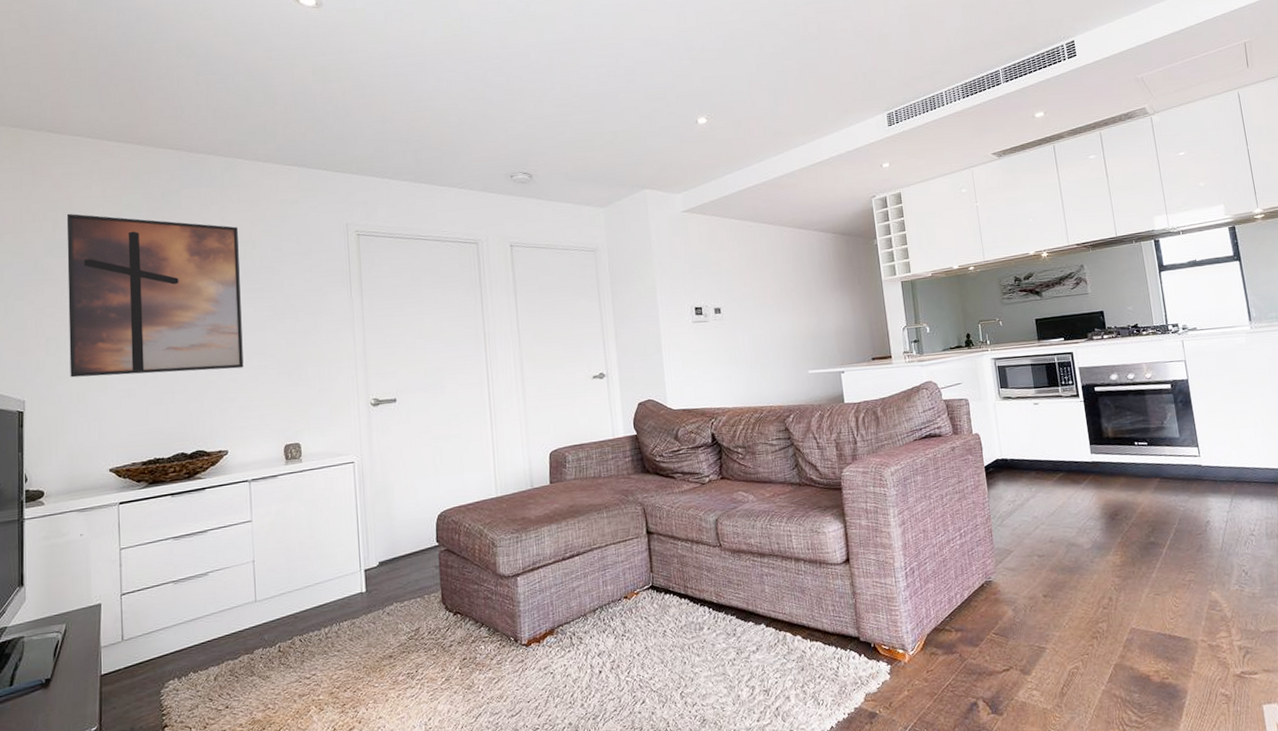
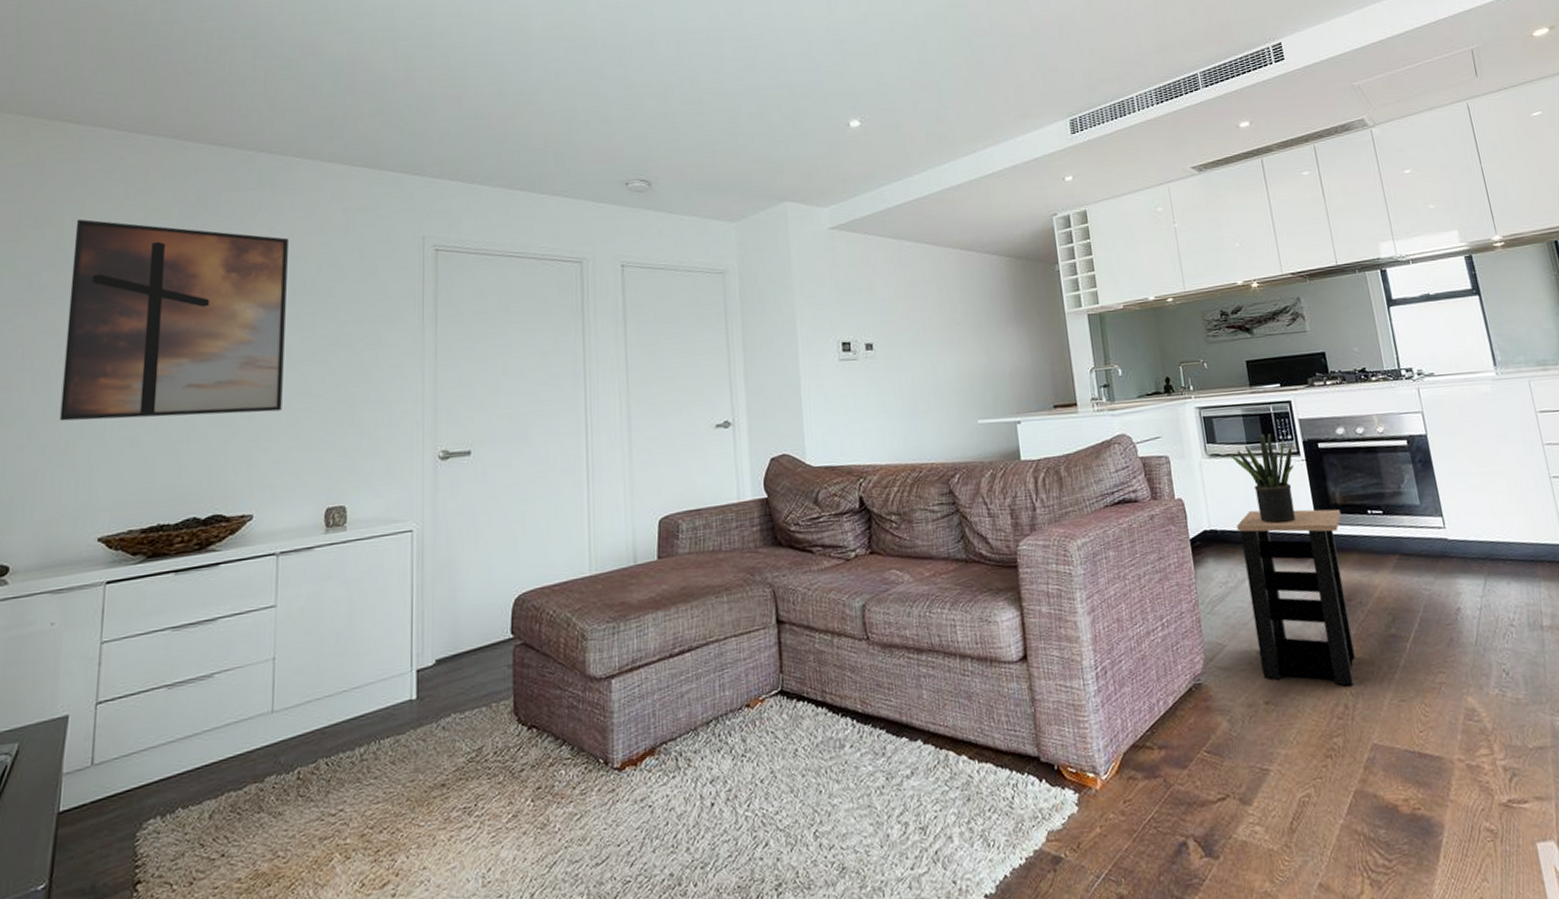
potted plant: none [1020,379,1074,453] -> present [1230,433,1296,524]
side table: none [1024,441,1120,583] -> present [1237,509,1355,686]

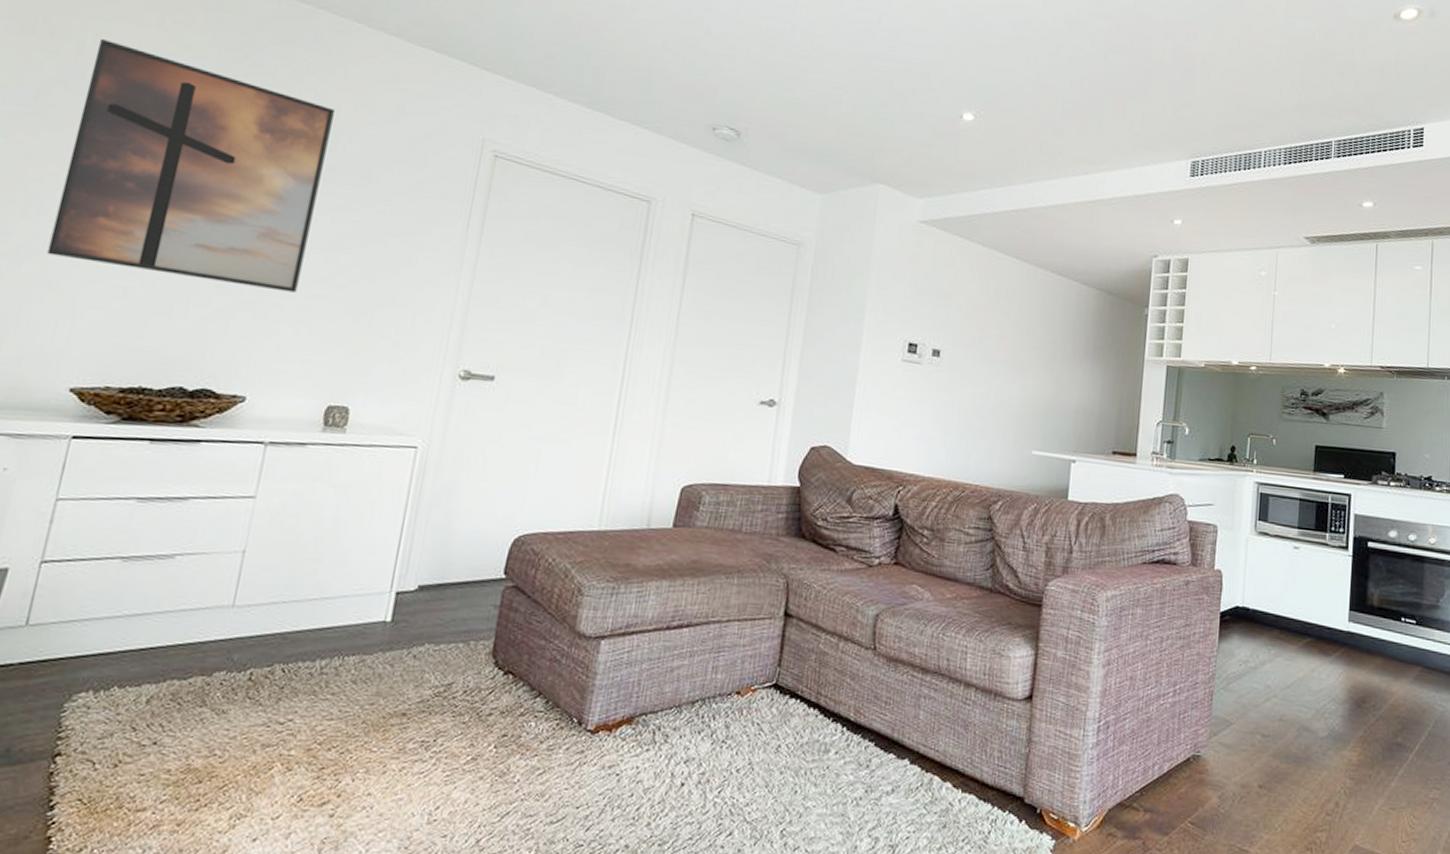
potted plant: present [1230,433,1296,524] -> none [1278,522,1342,615]
side table: present [1237,509,1355,686] -> none [1262,595,1376,785]

